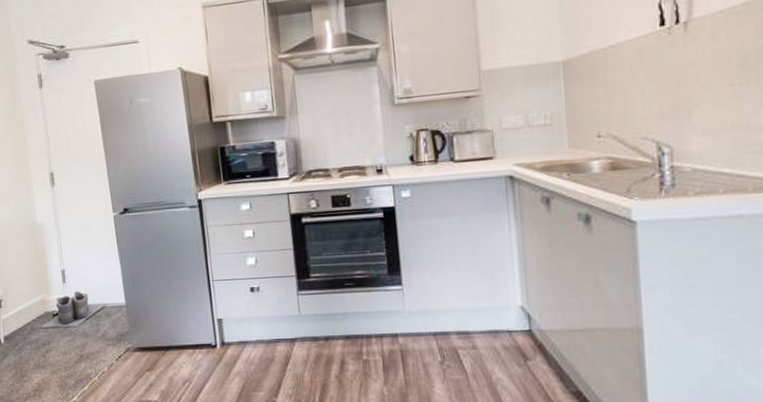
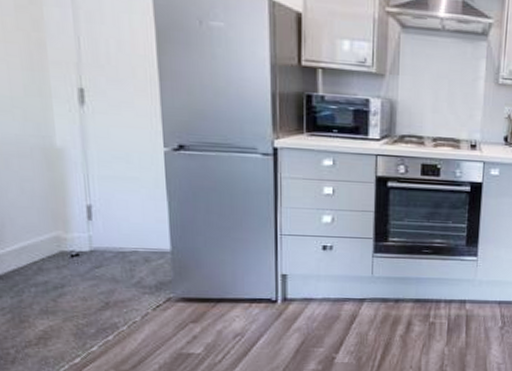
boots: present [40,291,107,328] -> none [51,231,146,270]

